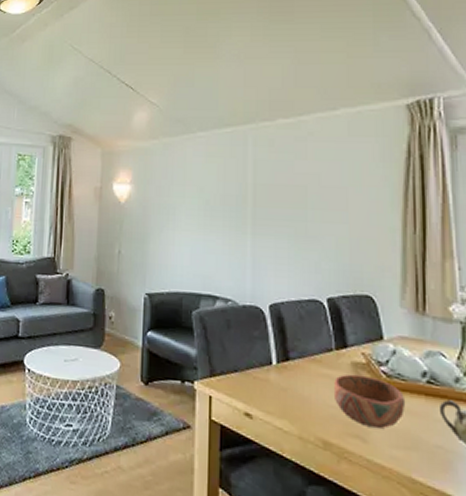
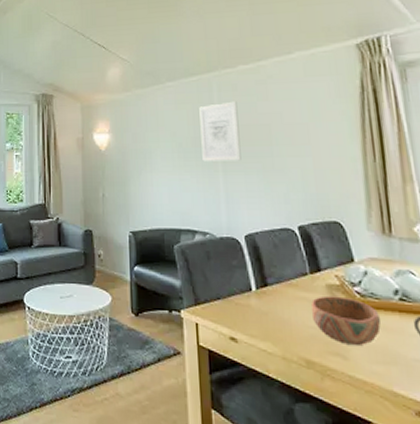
wall art: none [230,158,273,224] -> present [199,101,241,161]

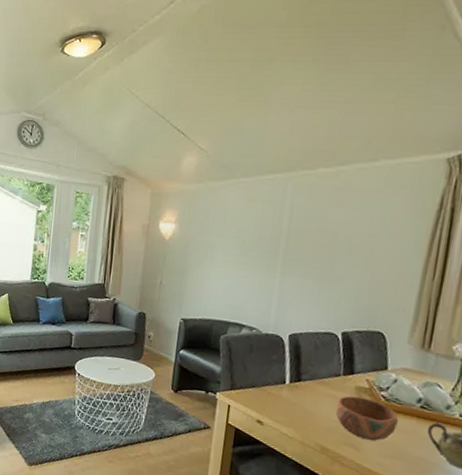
wall art: present [199,101,241,161] -> none [263,204,309,265]

